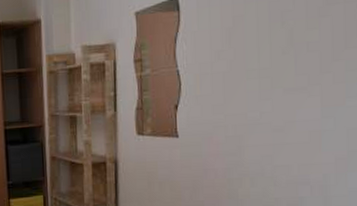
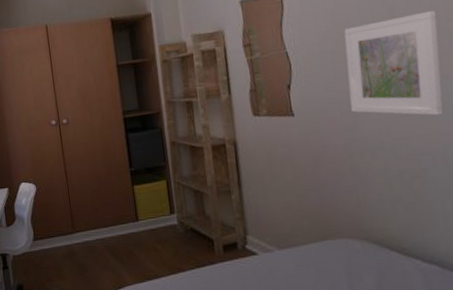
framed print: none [236,35,336,145] -> present [344,10,443,116]

